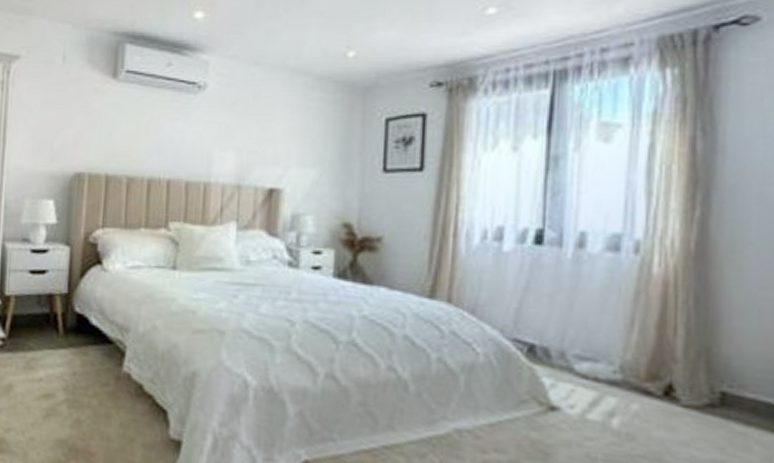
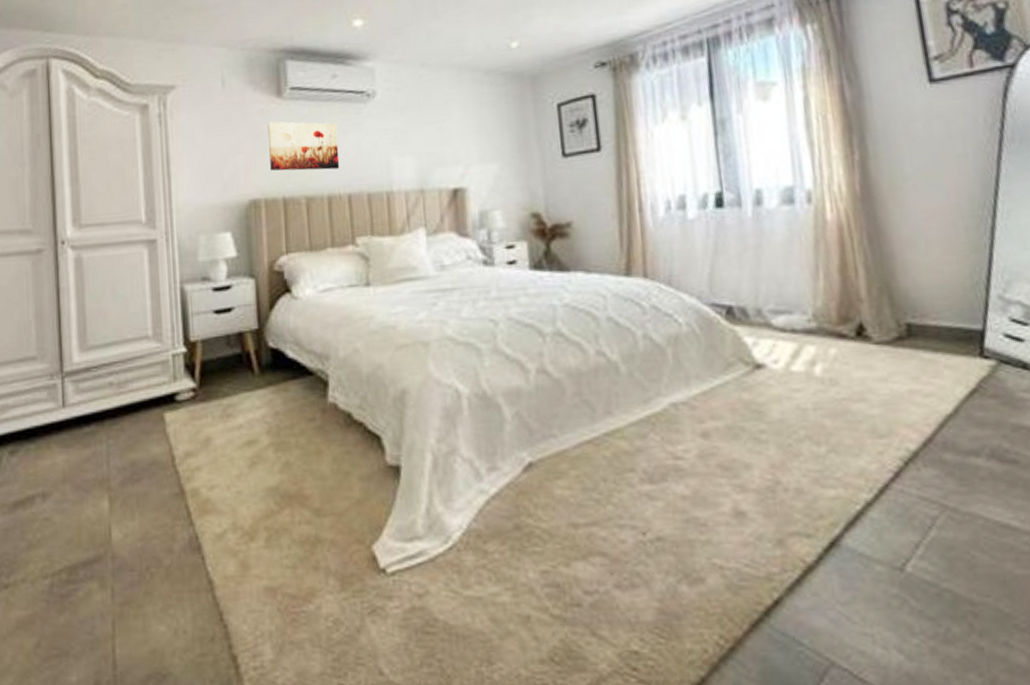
wall art: none [98,101,166,154] -> present [267,121,340,171]

